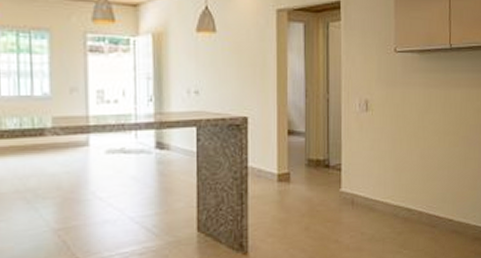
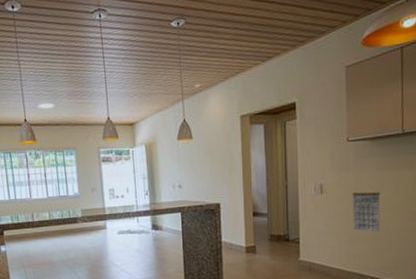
calendar: none [399,111,429,159] -> present [352,191,381,232]

